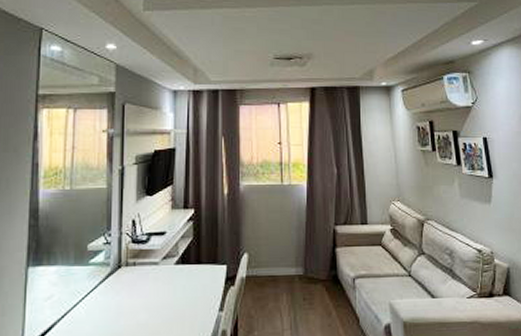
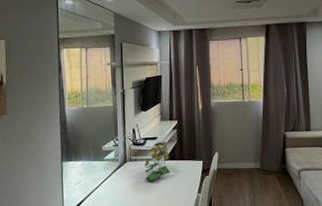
flower arrangement: none [146,238,184,295] -> present [144,141,172,181]

